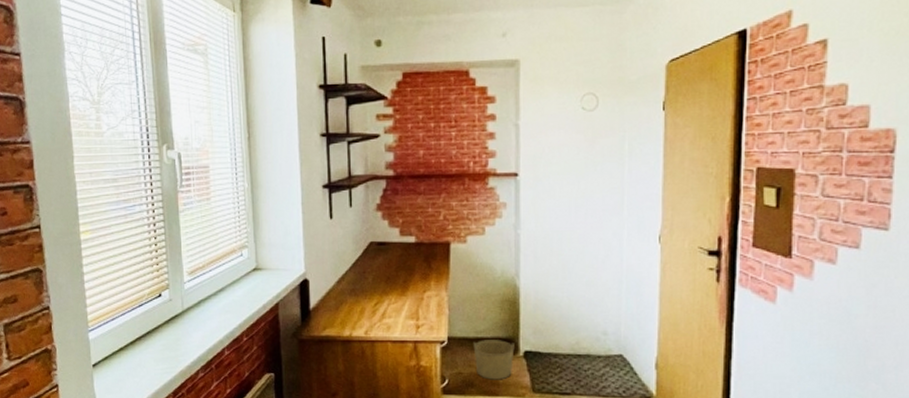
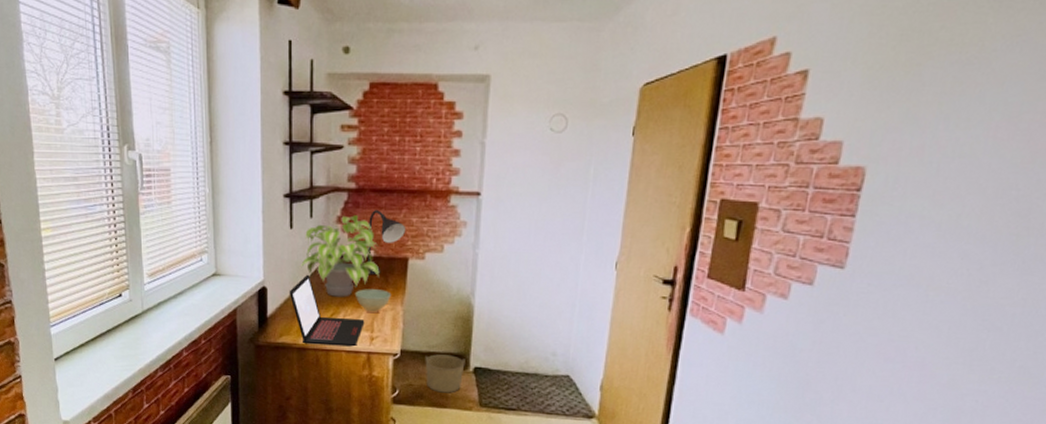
laptop: none [331,264,409,336] -> present [289,274,365,347]
plant: none [342,202,422,286] -> present [301,215,380,297]
bowl: none [399,276,435,301] -> present [356,289,392,314]
desk lamp: none [408,196,447,262] -> present [368,210,406,276]

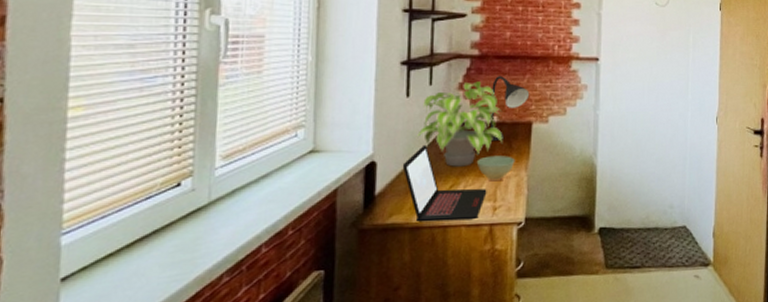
basket: present [425,354,465,393] -> none [550,218,590,259]

